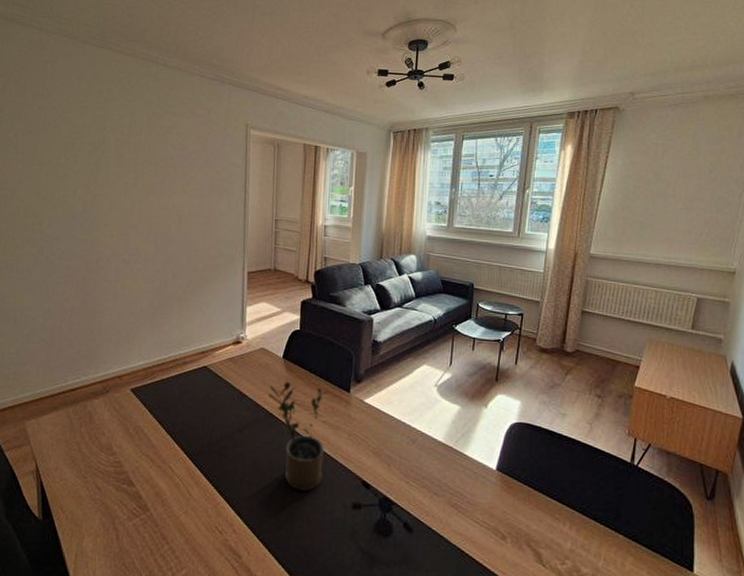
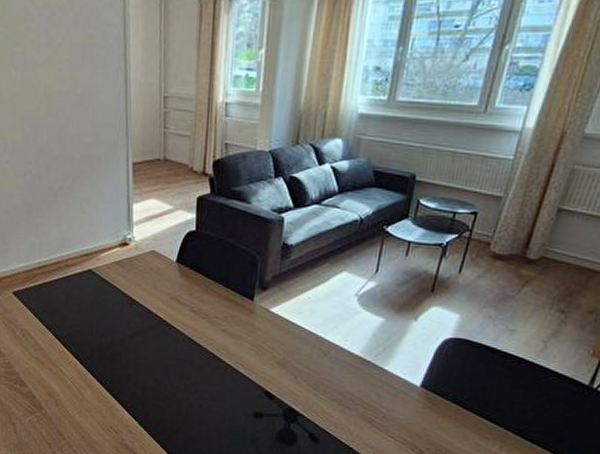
potted plant: present [268,381,327,491] -> none [161,287,227,399]

